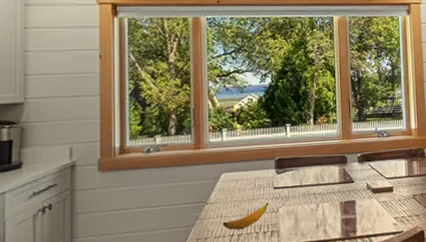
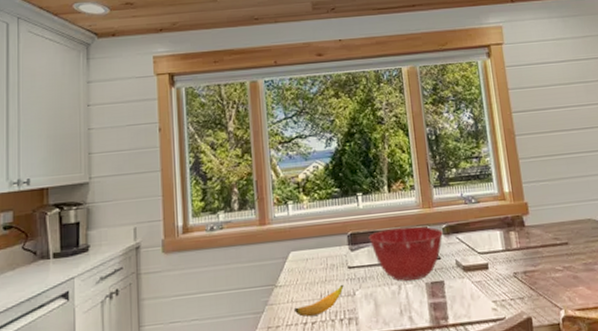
mixing bowl: none [293,155,358,200] -> present [368,226,443,281]

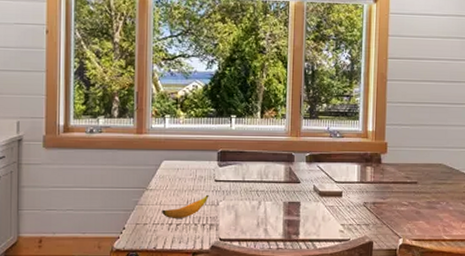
mixing bowl: present [368,226,443,281] -> none [237,151,306,198]

